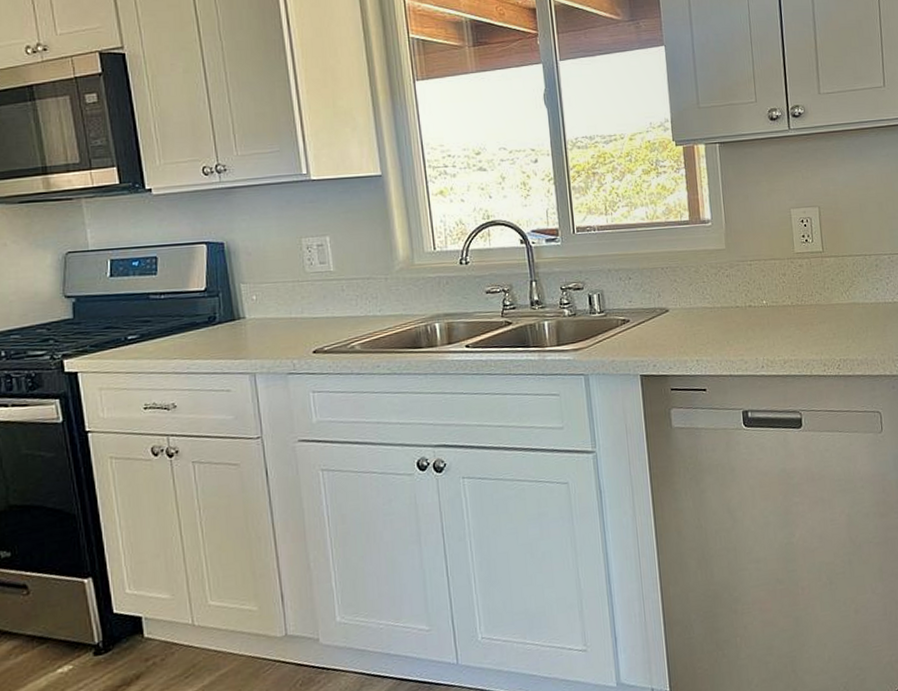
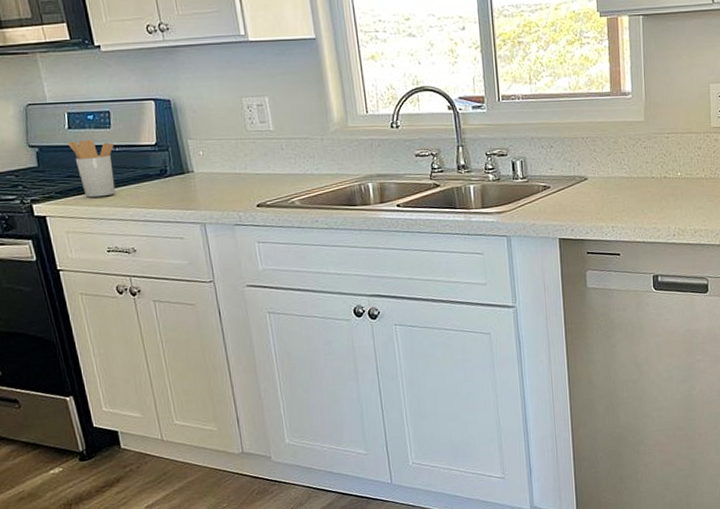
utensil holder: none [108,287,159,350] -> present [67,139,116,198]

